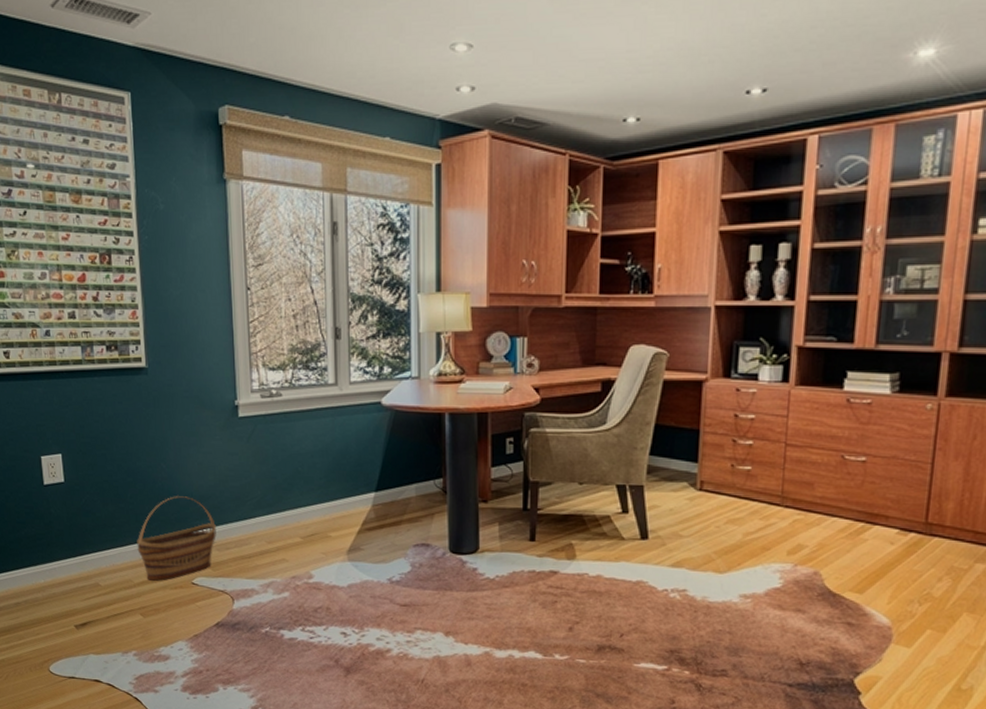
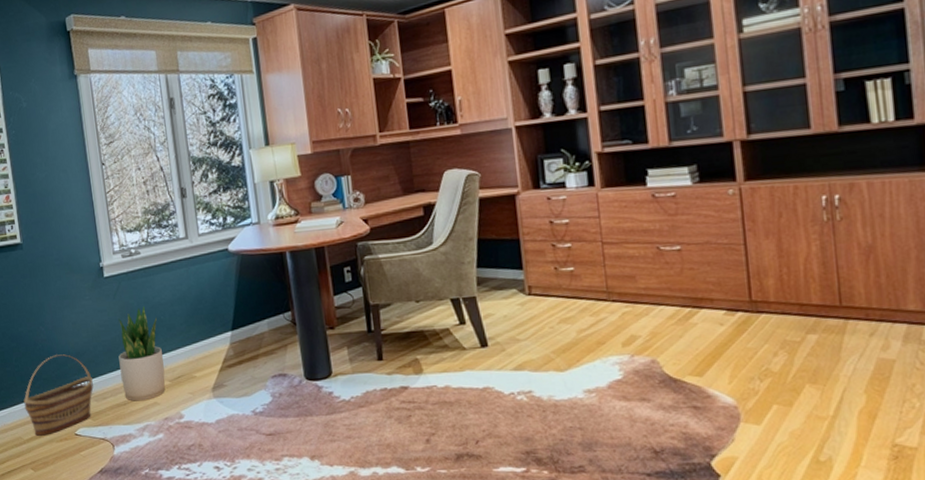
planter: none [247,454,297,556] -> present [118,306,166,401]

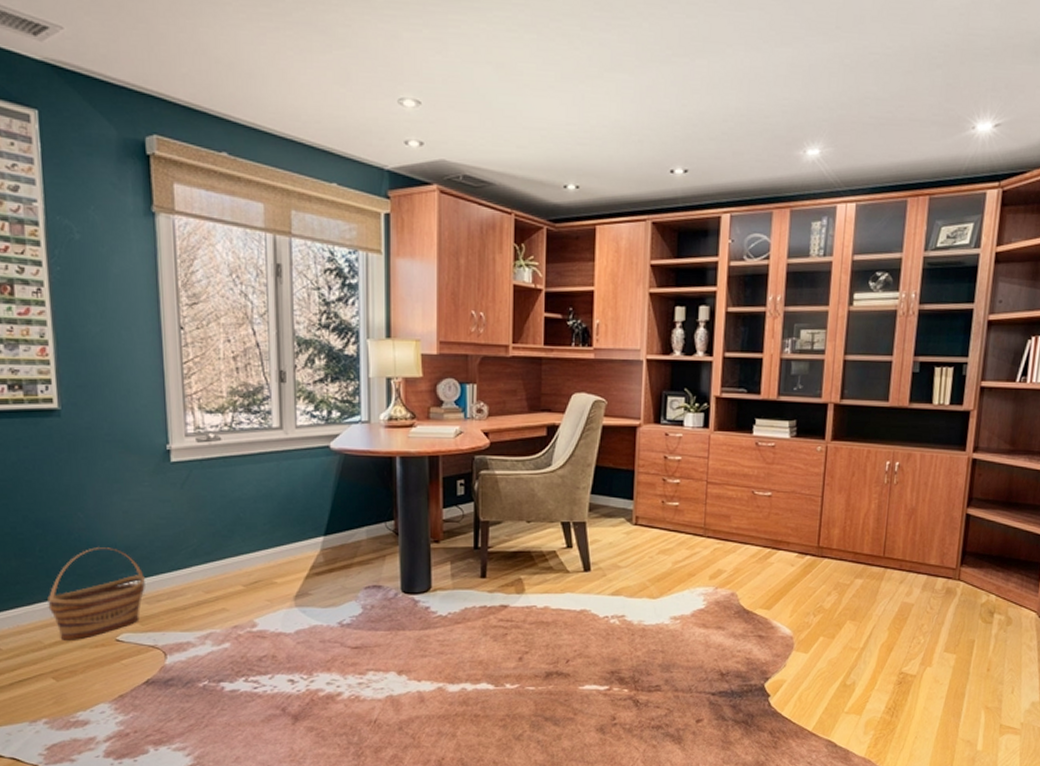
planter: present [118,306,166,401] -> none [181,500,239,606]

